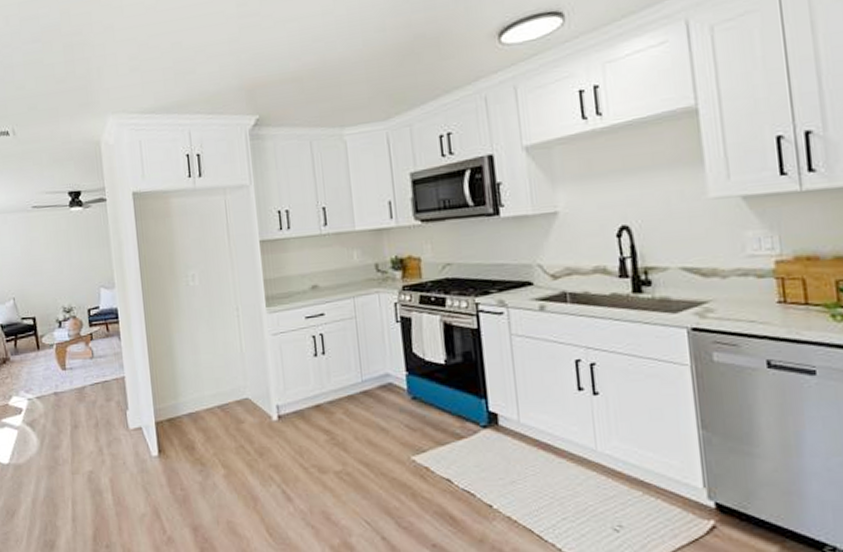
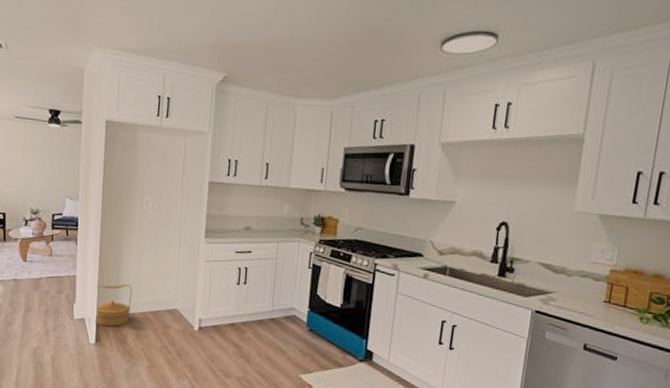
basket: none [148,378,194,433] -> present [95,284,133,327]

